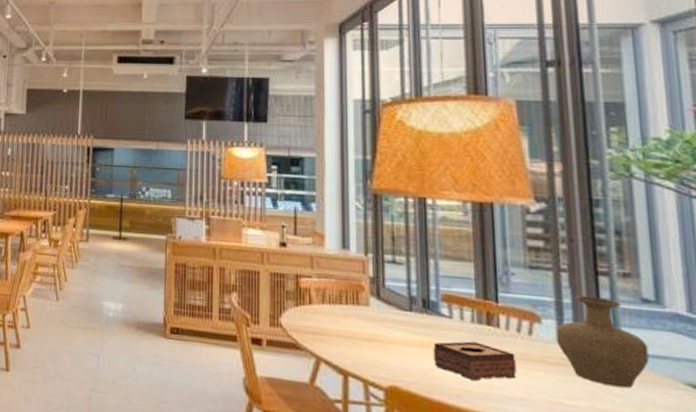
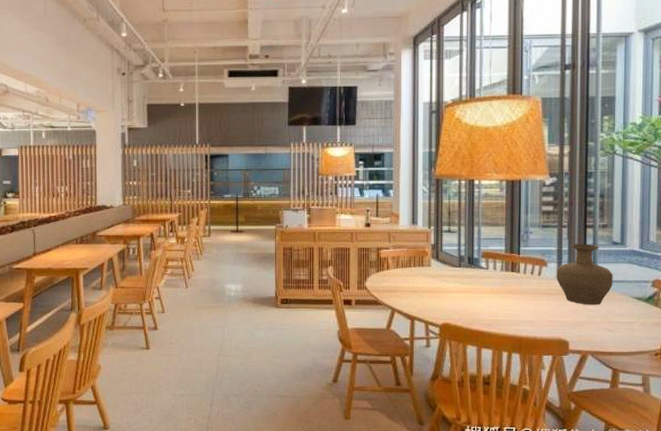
tissue box: present [433,341,517,381] -> none [474,285,529,313]

